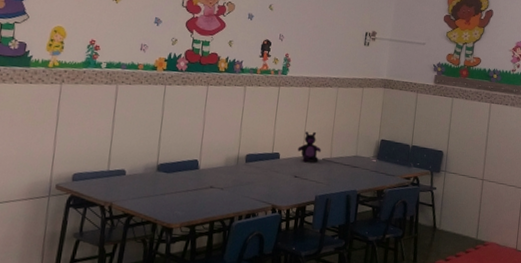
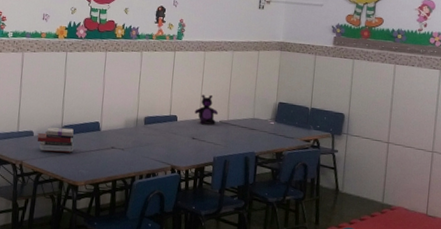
books: none [129,166,170,194] -> present [37,127,75,154]

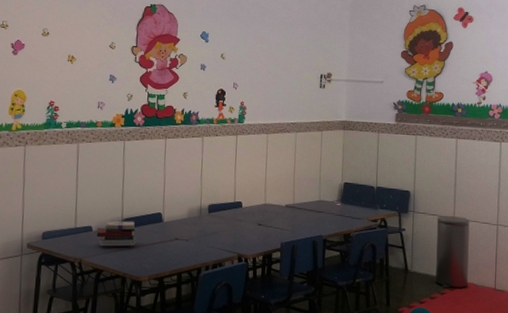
stuffed animal: present [194,94,219,125] -> none [259,178,284,210]
pedal bin: none [366,139,404,213] -> present [435,215,470,289]

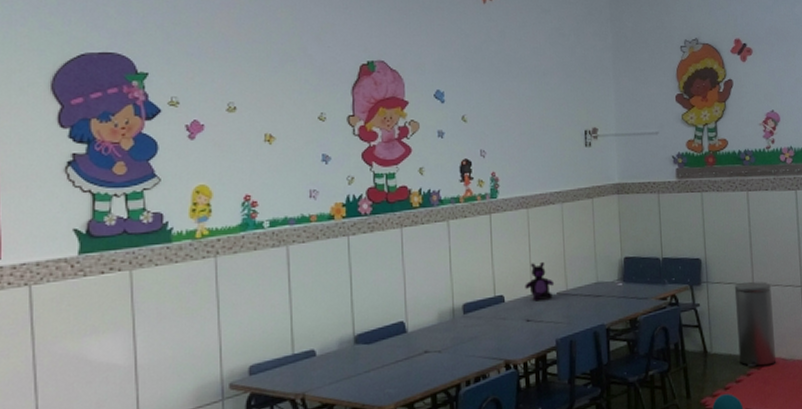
books: present [96,221,136,248] -> none [321,336,375,375]
stuffed animal: none [259,178,284,210] -> present [525,261,555,302]

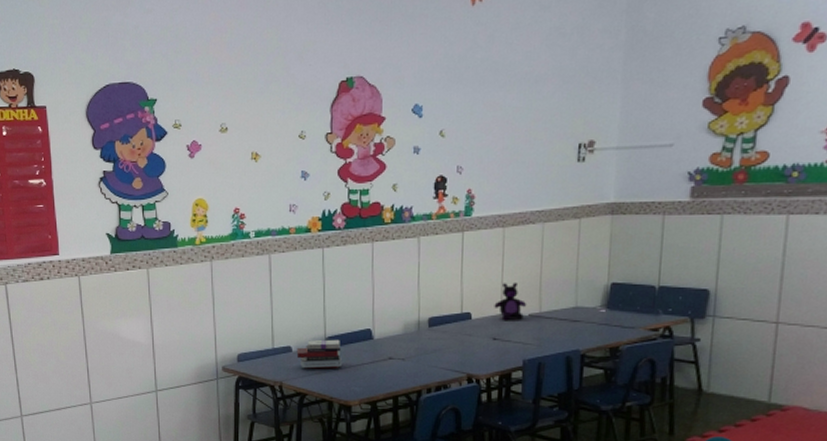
books: none [321,336,375,375] -> present [296,339,343,369]
pedal bin: present [734,281,777,368] -> none [743,319,802,415]

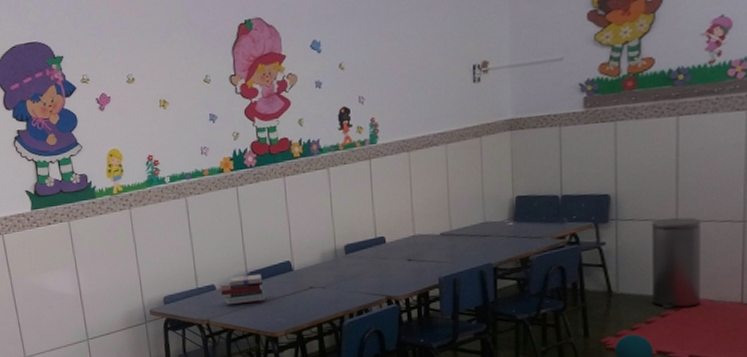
stuffed animal: present [494,282,527,321] -> none [406,203,438,242]
pedal bin: none [743,319,802,415] -> present [651,217,702,309]

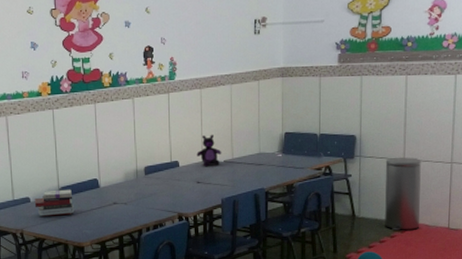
stuffed animal: none [406,203,438,242] -> present [196,134,222,167]

